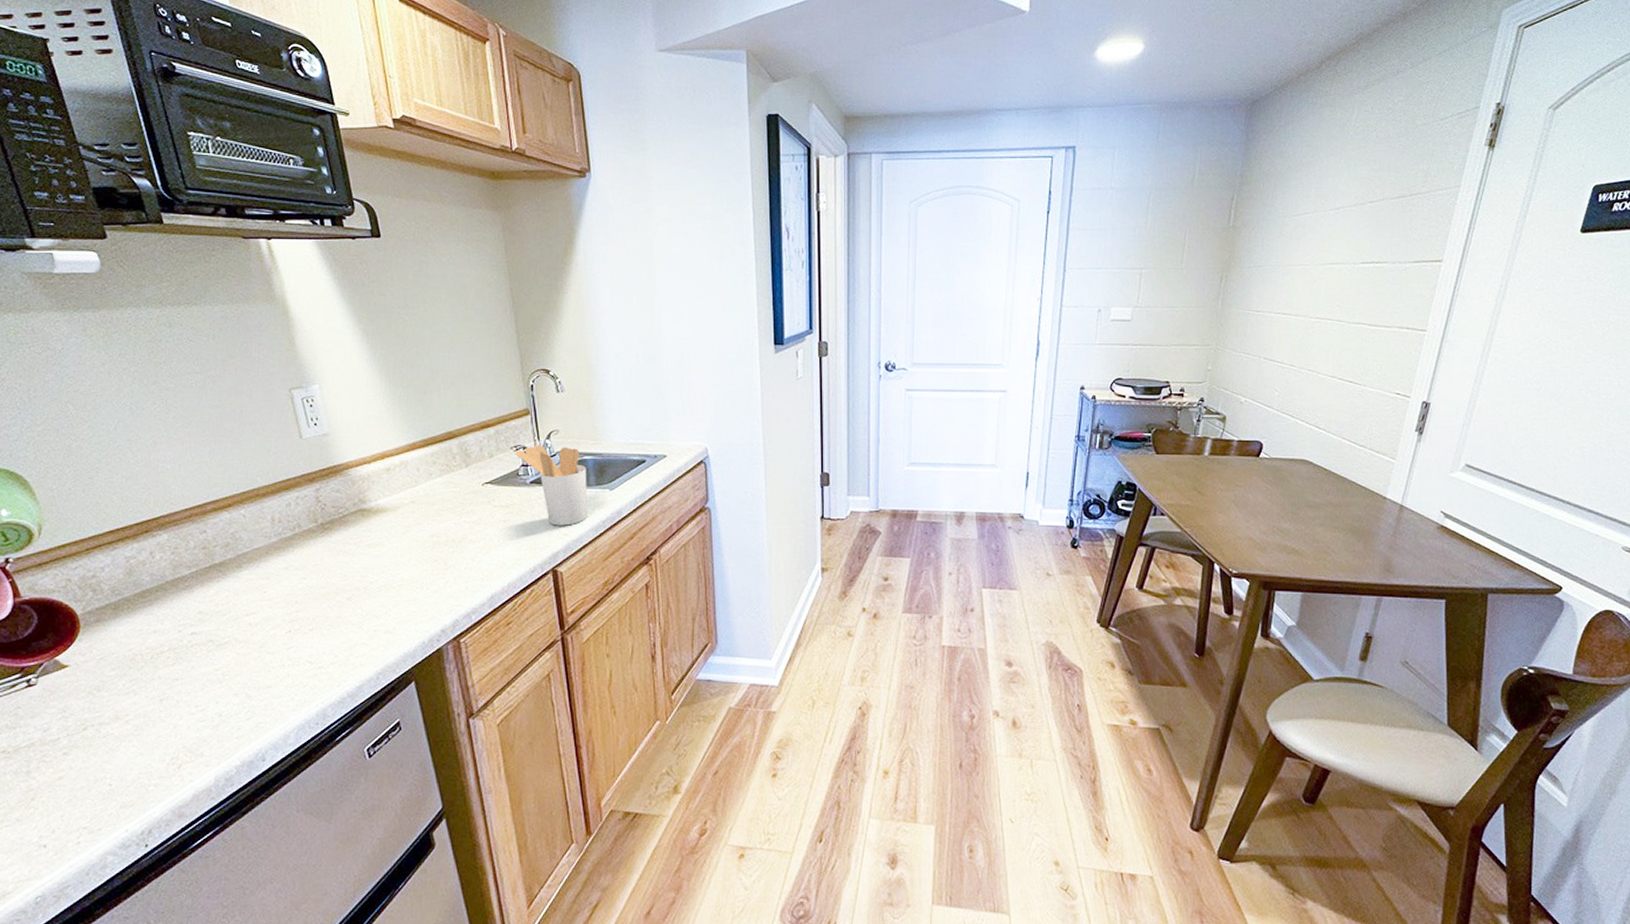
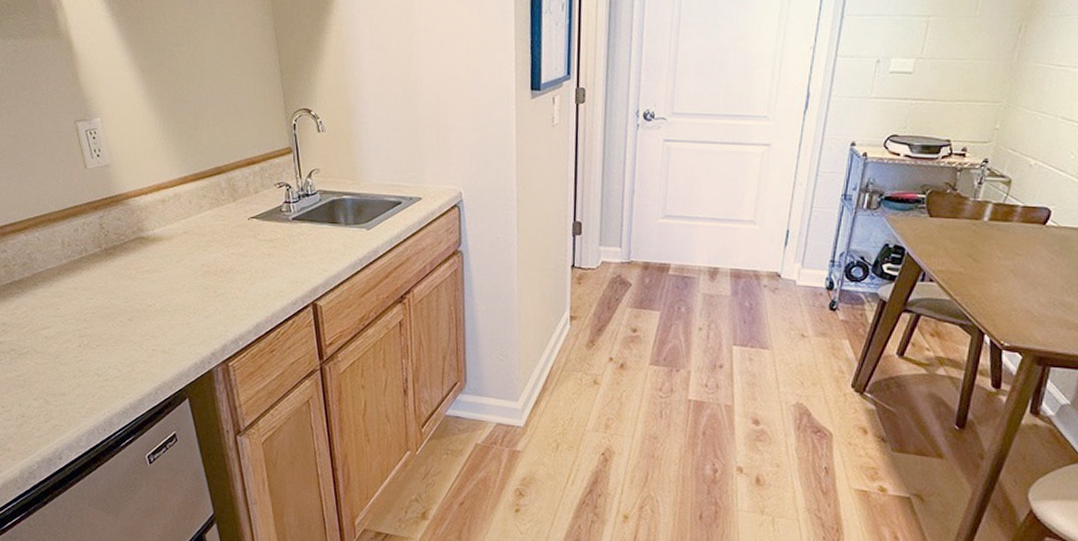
utensil holder: present [515,445,588,526] -> none [278,183,346,262]

